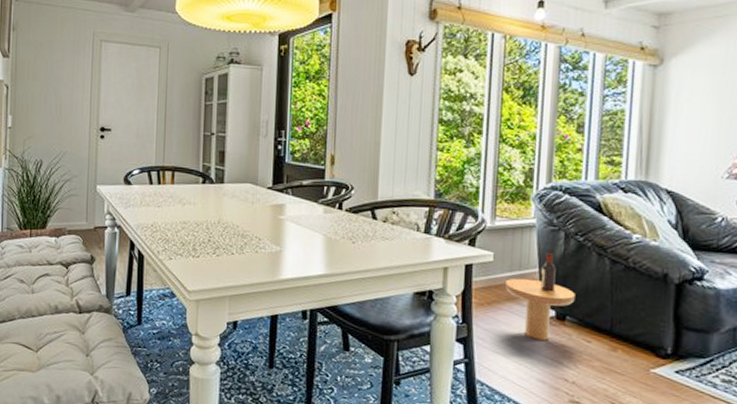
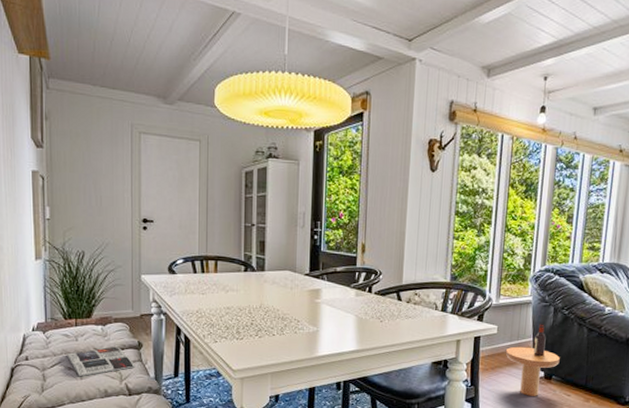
magazine: none [19,260,87,291] -> present [66,346,135,377]

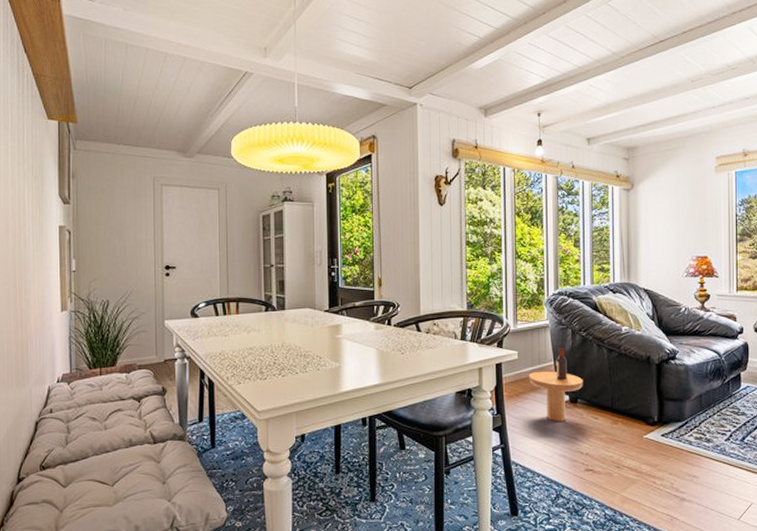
magazine: present [66,346,135,377] -> none [90,394,159,427]

